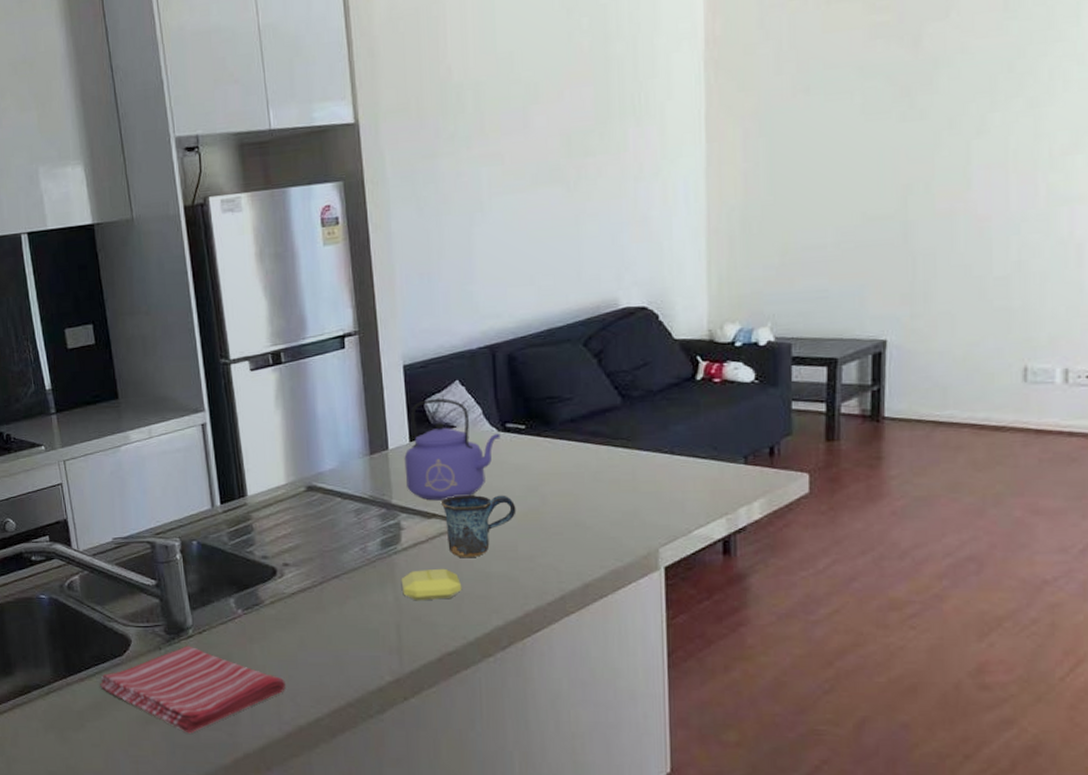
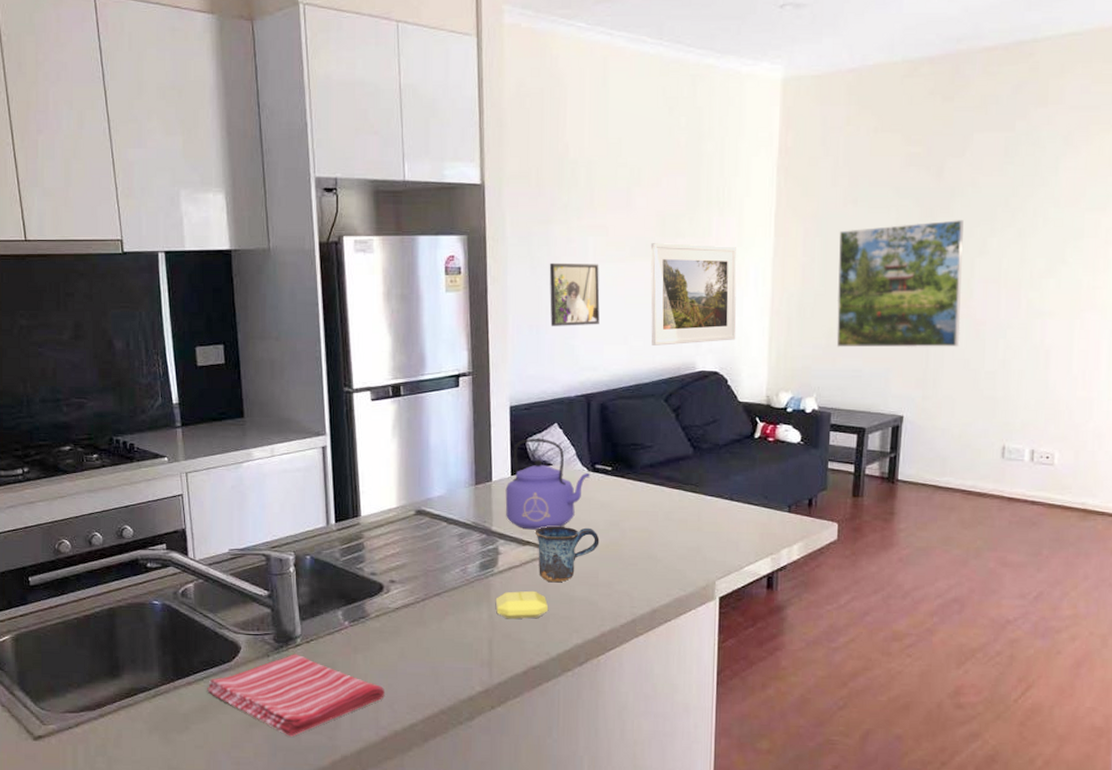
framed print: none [438,197,500,272] -> present [549,262,600,326]
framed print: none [555,160,666,283] -> present [650,243,737,346]
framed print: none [788,96,957,265] -> present [836,220,964,348]

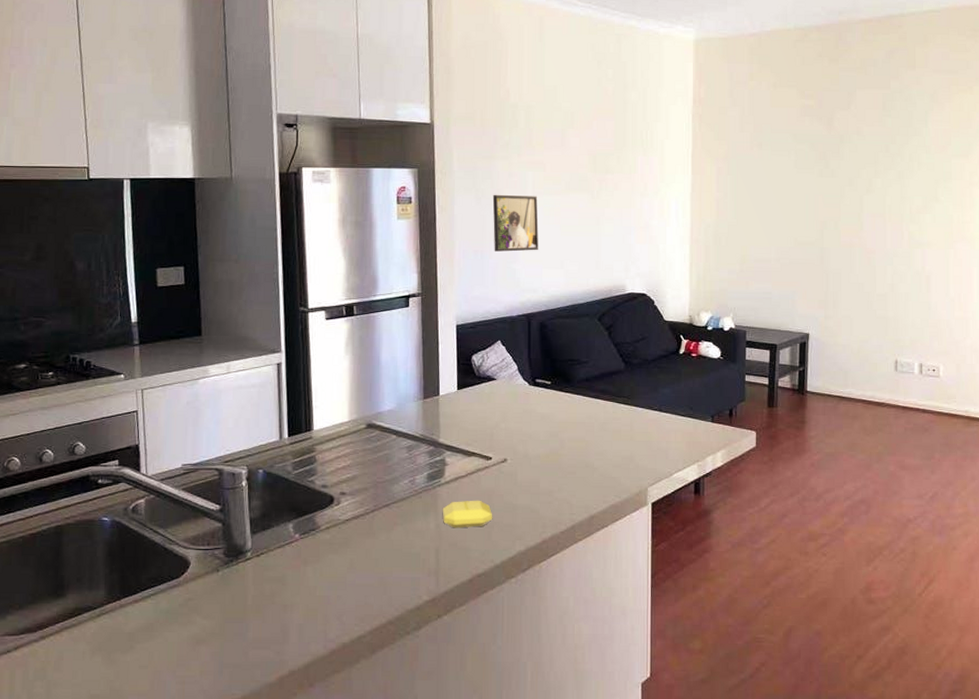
dish towel: present [207,654,384,737] -> none [154,568,333,653]
kettle: present [505,438,590,530] -> none [452,354,531,441]
mug: present [535,526,600,583] -> none [479,438,540,492]
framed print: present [650,243,737,346] -> none [583,178,661,270]
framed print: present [836,220,964,348] -> none [747,163,854,273]

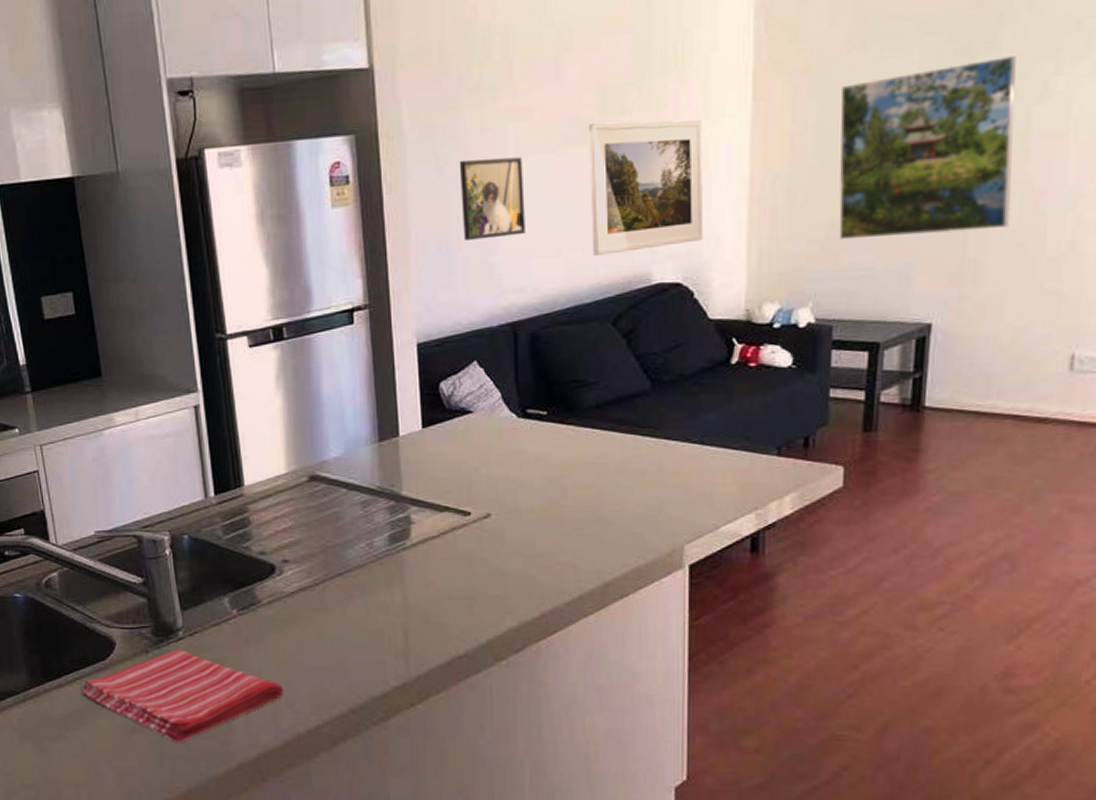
dish towel: none [154,568,333,653] -> present [81,649,283,743]
soap bar: present [442,500,493,528] -> none [409,565,475,601]
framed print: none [583,178,661,270] -> present [588,119,704,255]
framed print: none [747,163,854,273] -> present [839,56,1016,240]

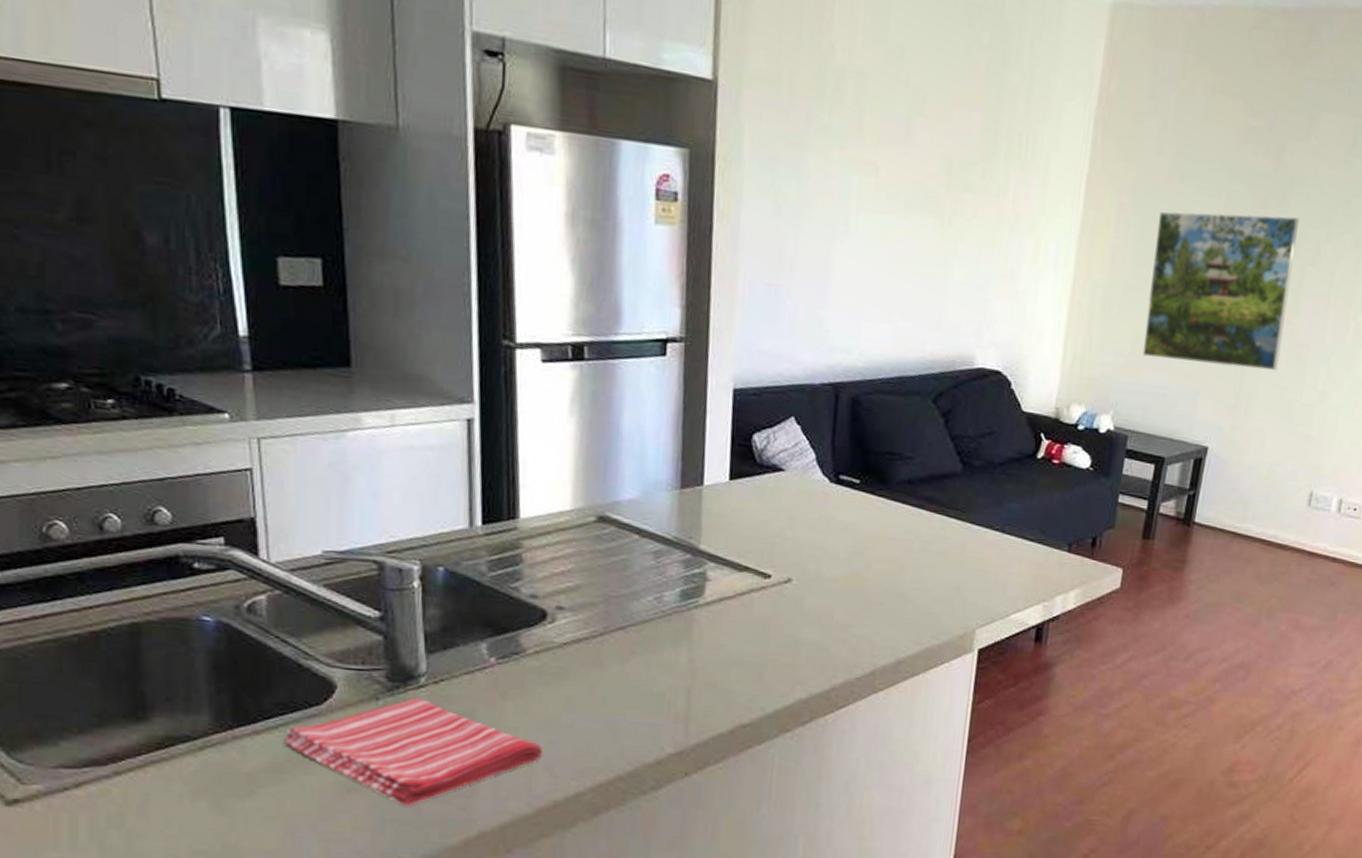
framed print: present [459,157,525,240] -> none [794,202,864,294]
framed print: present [588,119,704,255] -> none [922,194,1036,334]

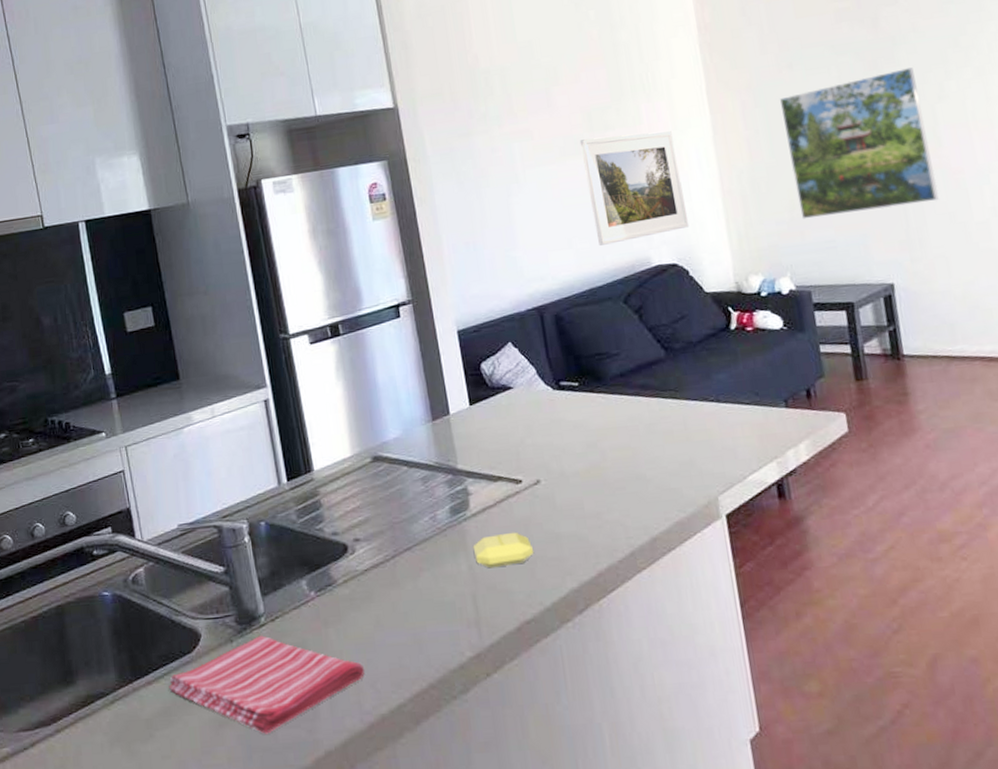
soap bar: none [698,629,768,665] -> present [473,532,534,569]
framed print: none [922,194,1036,334] -> present [579,131,690,246]

